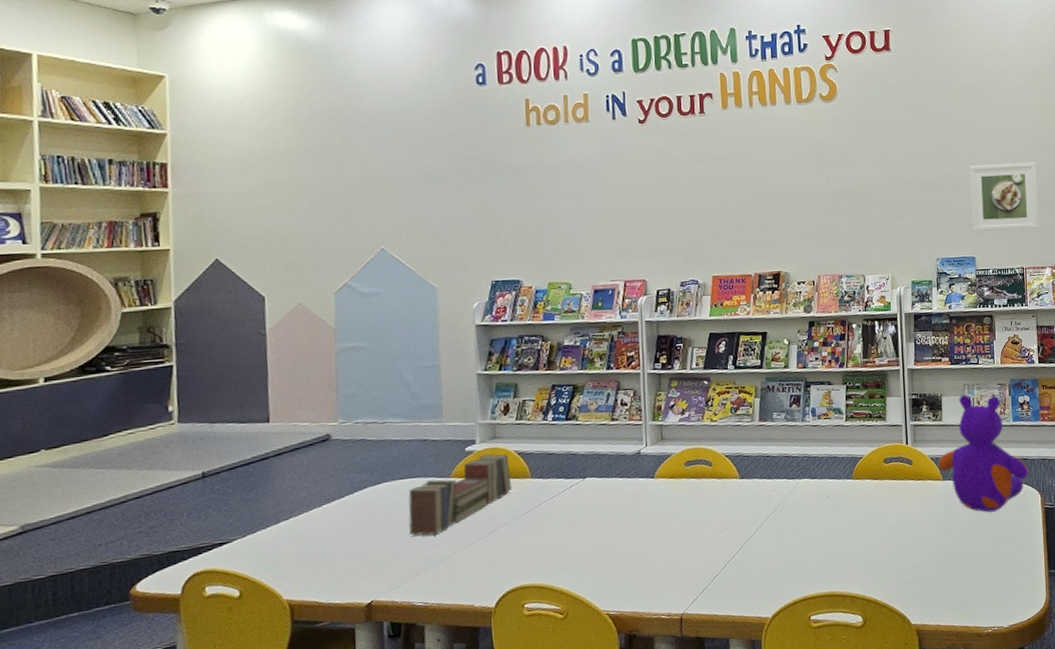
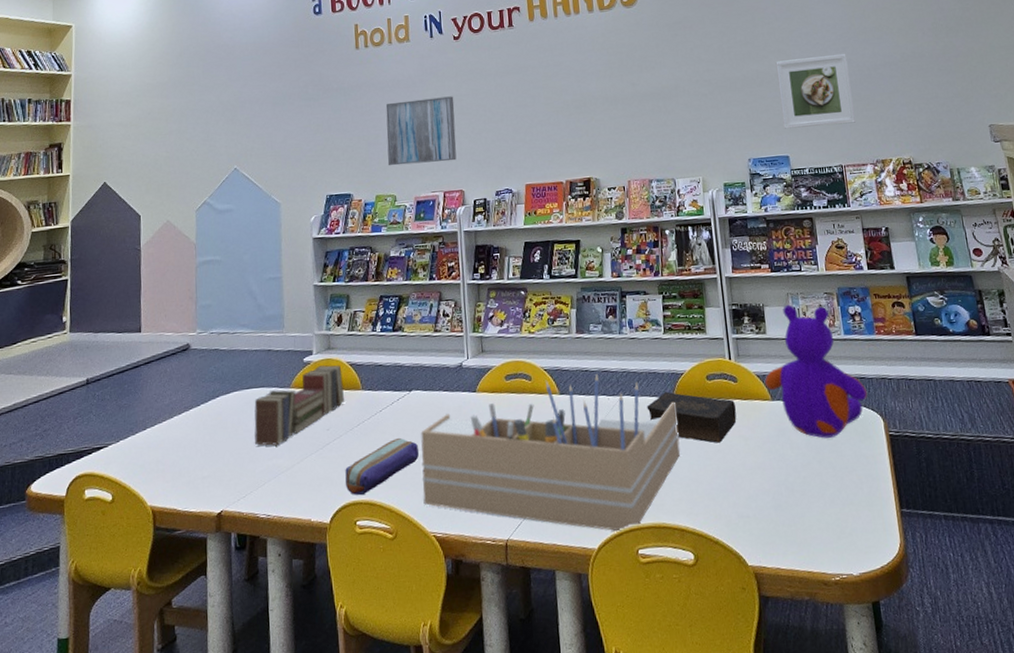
pencil case: none [512,523,593,580] -> present [345,437,420,496]
wall art: none [560,182,639,253] -> present [385,96,457,166]
desk organizer: none [595,459,856,601] -> present [421,374,681,532]
book: none [825,474,910,519] -> present [646,391,737,443]

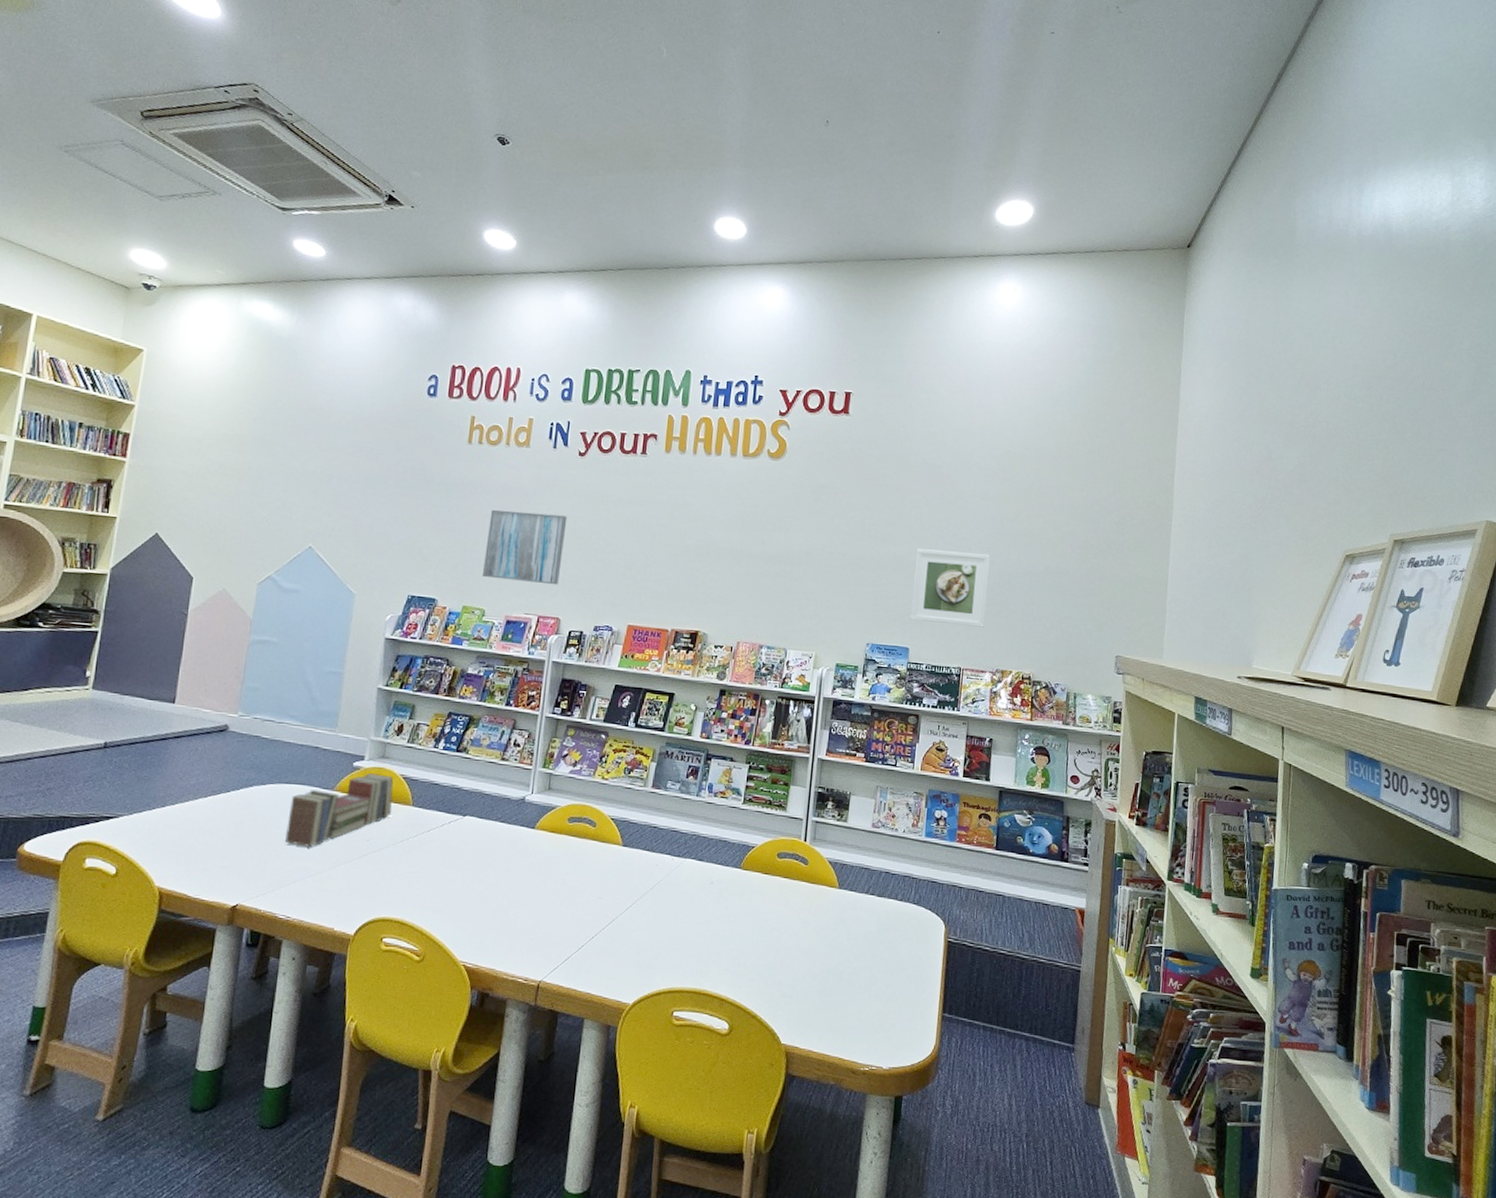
pencil case: present [345,437,420,496] -> none [378,861,463,913]
desk organizer: present [421,374,681,532] -> none [458,830,740,991]
book: present [646,391,737,443] -> none [710,862,802,921]
stuffed bear: present [765,304,868,438] -> none [835,797,936,934]

